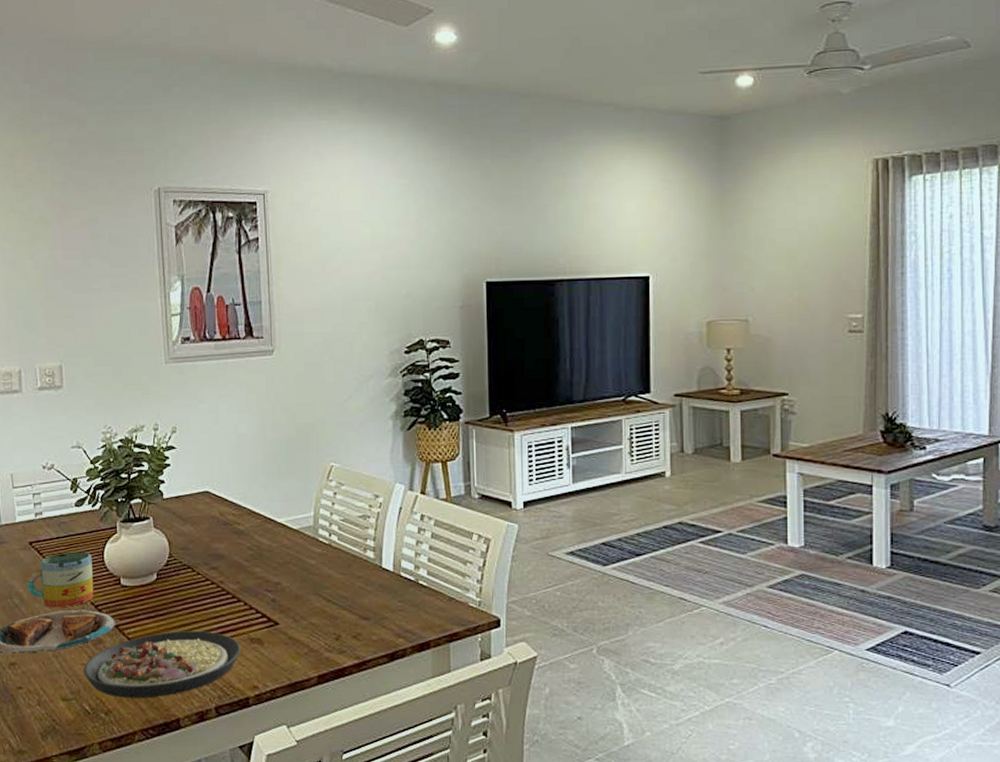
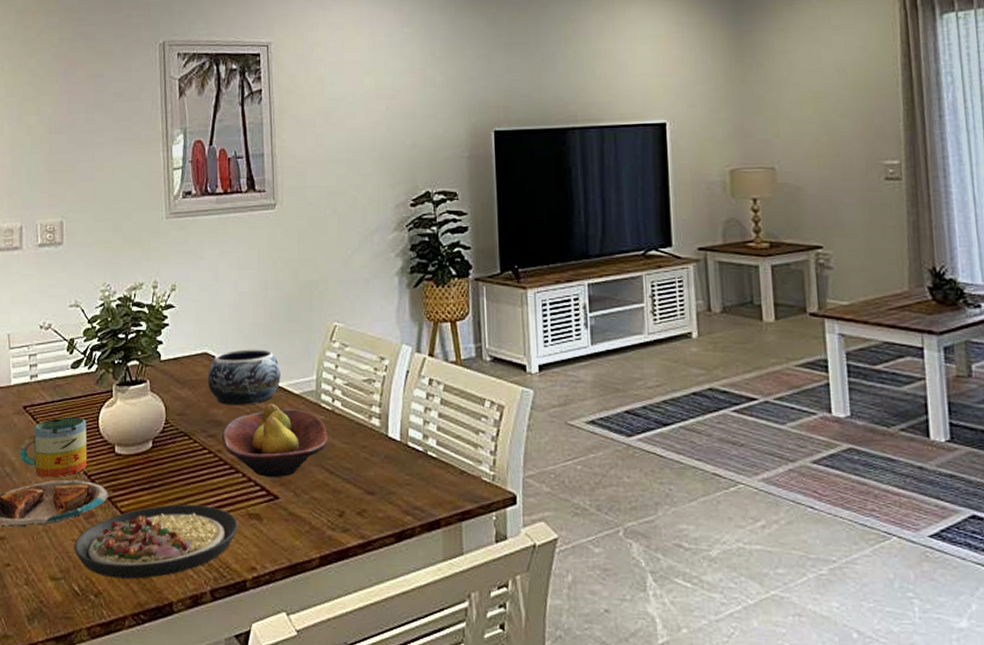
decorative bowl: none [209,488,280,540] -> present [207,349,281,405]
fruit bowl: none [224,538,325,605] -> present [222,404,328,477]

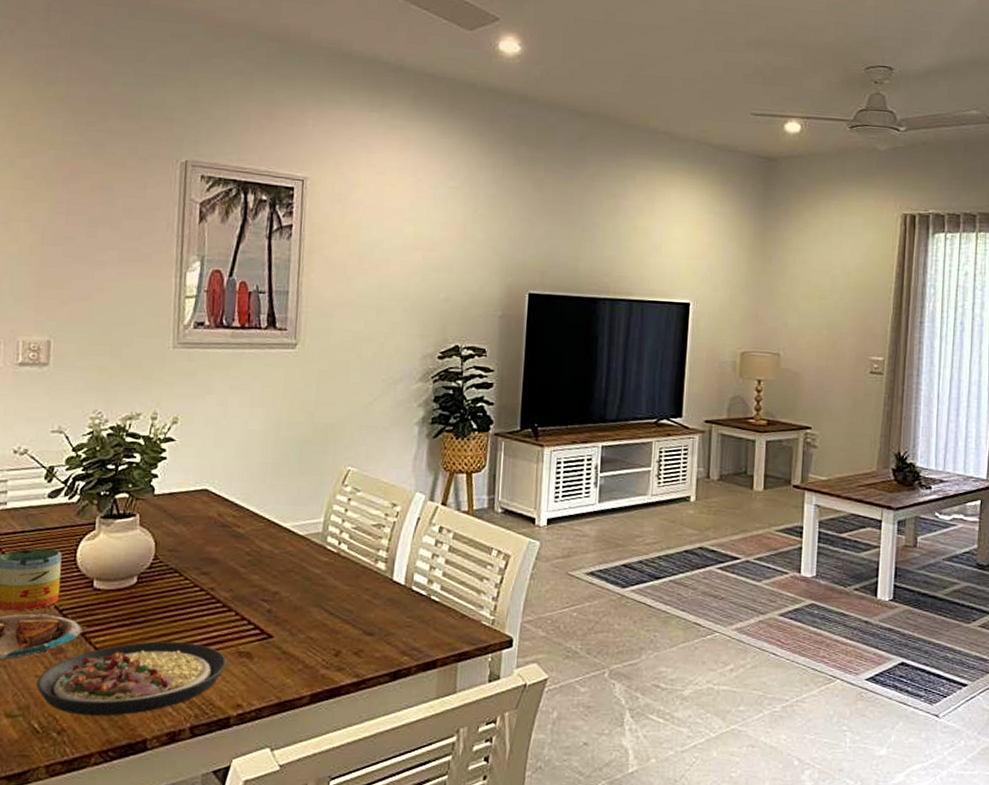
decorative bowl: present [207,349,281,405] -> none [205,488,287,544]
fruit bowl: present [222,404,328,477] -> none [216,544,331,617]

